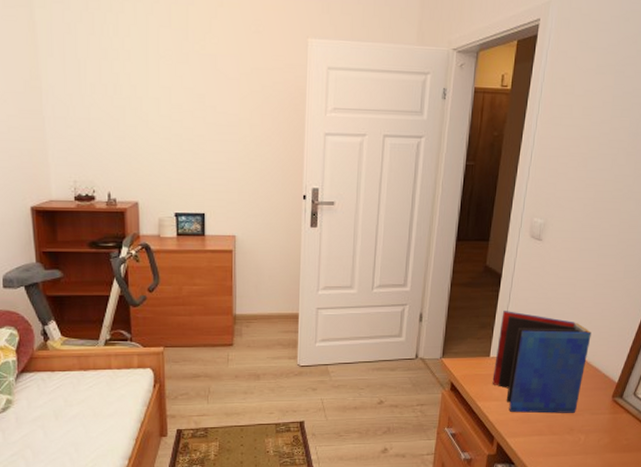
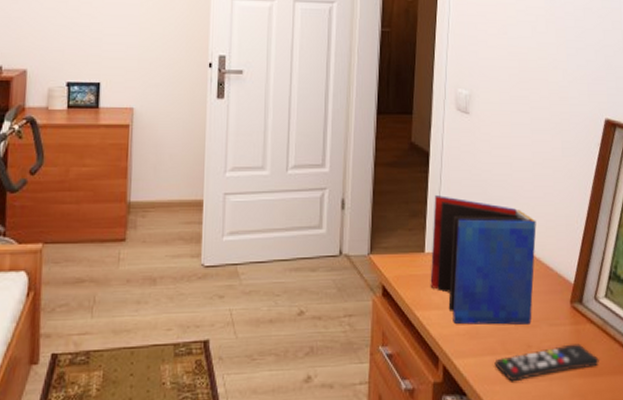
remote control: none [540,428,630,455] -> present [494,343,599,382]

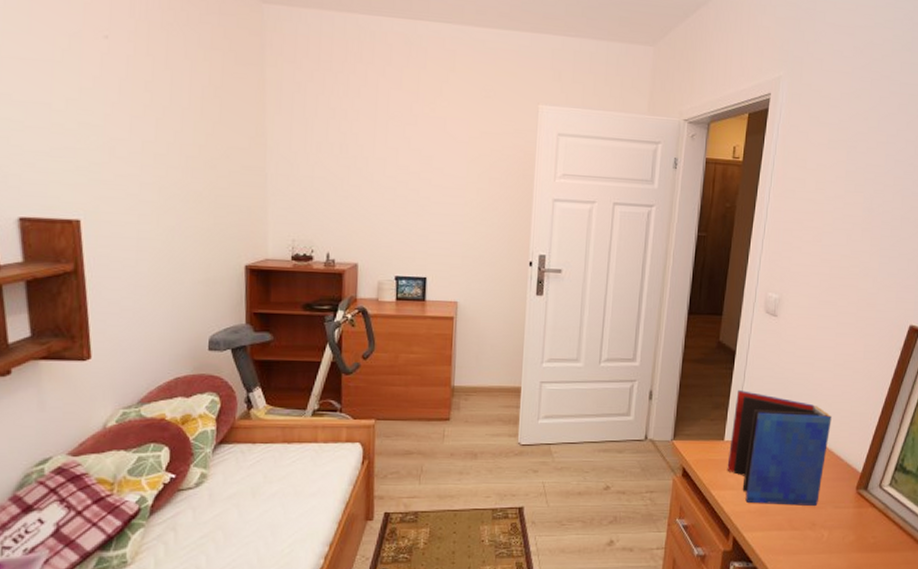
remote control: present [494,343,599,382] -> none [780,524,877,554]

